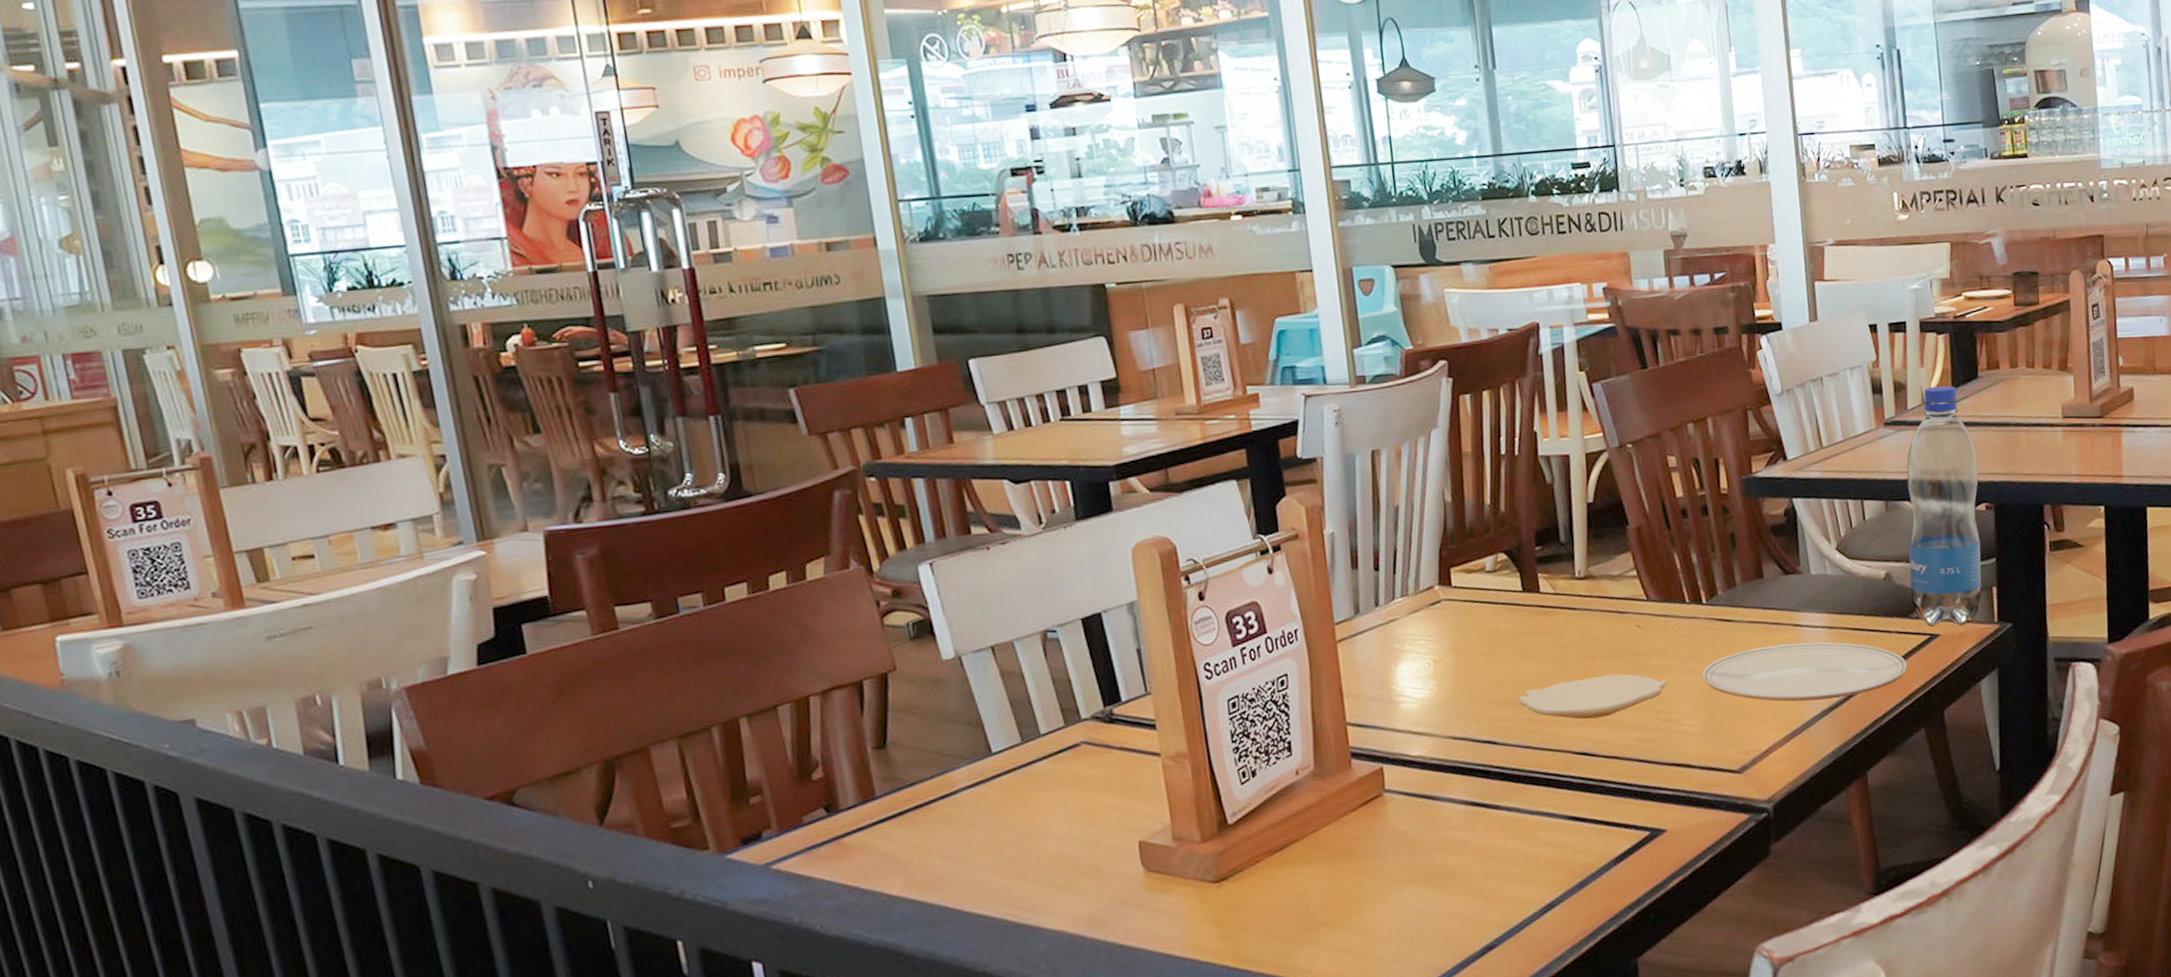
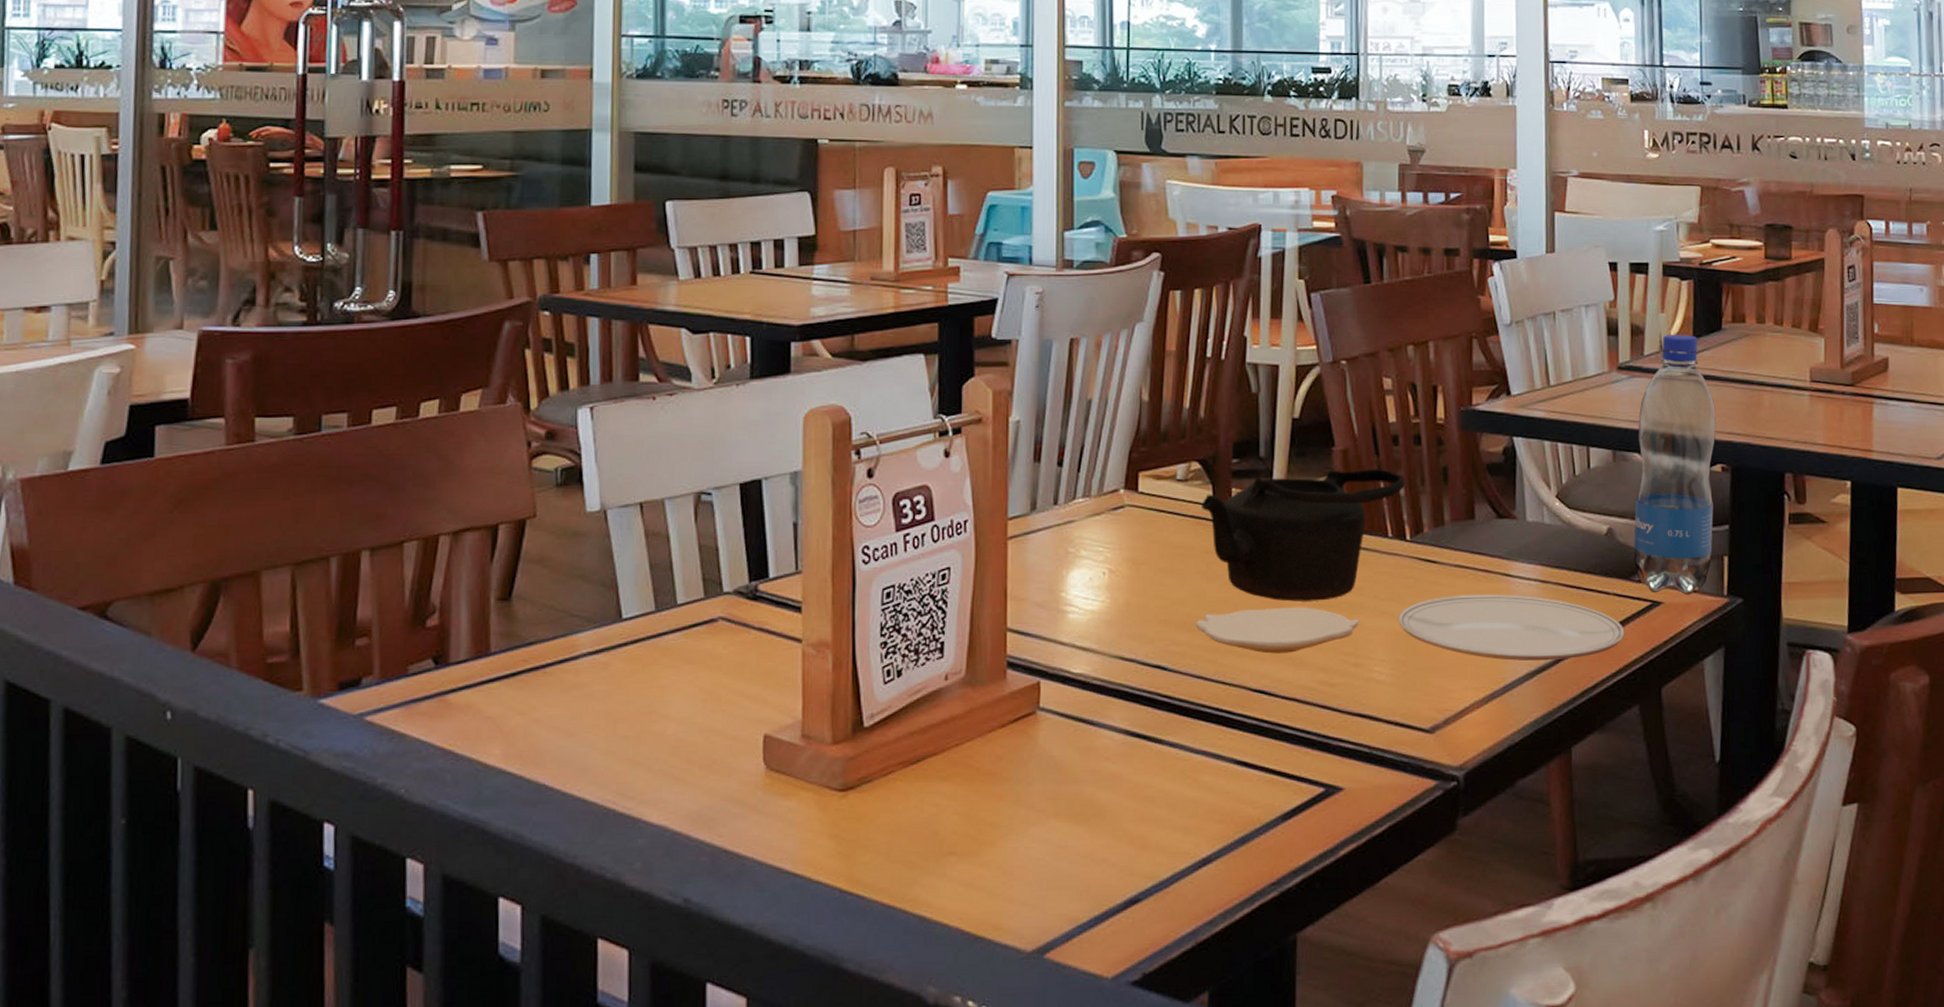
teapot: none [1511,541,1697,671] -> present [1202,469,1406,602]

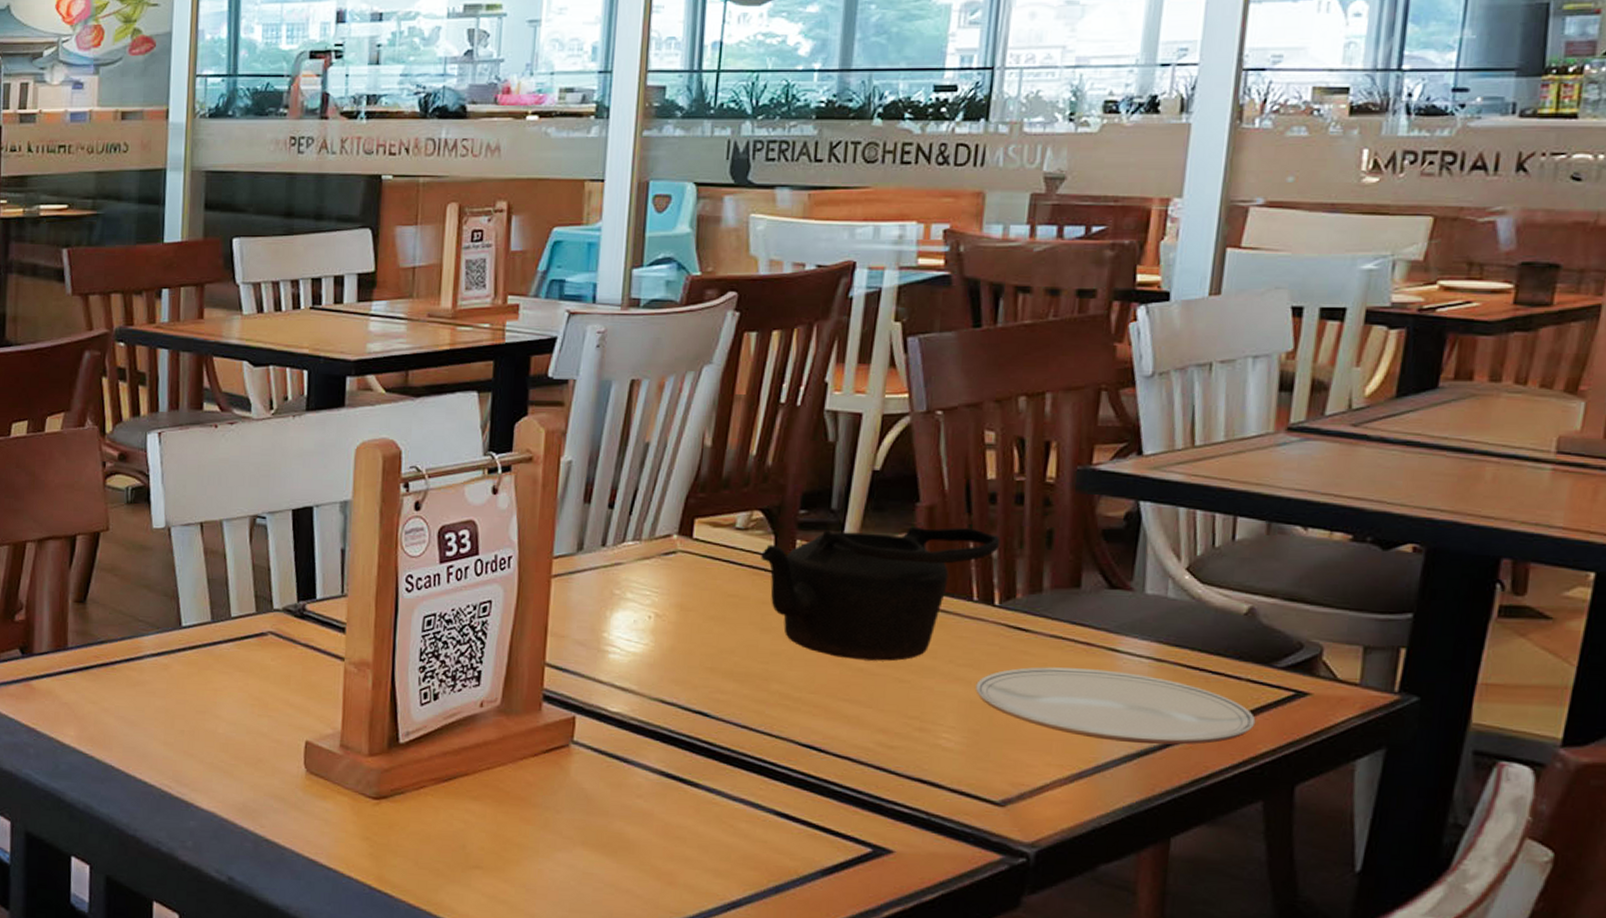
dish: present [1195,607,1360,654] -> none [743,663,930,712]
bottle: present [1633,334,1716,595] -> none [1278,391,1415,688]

